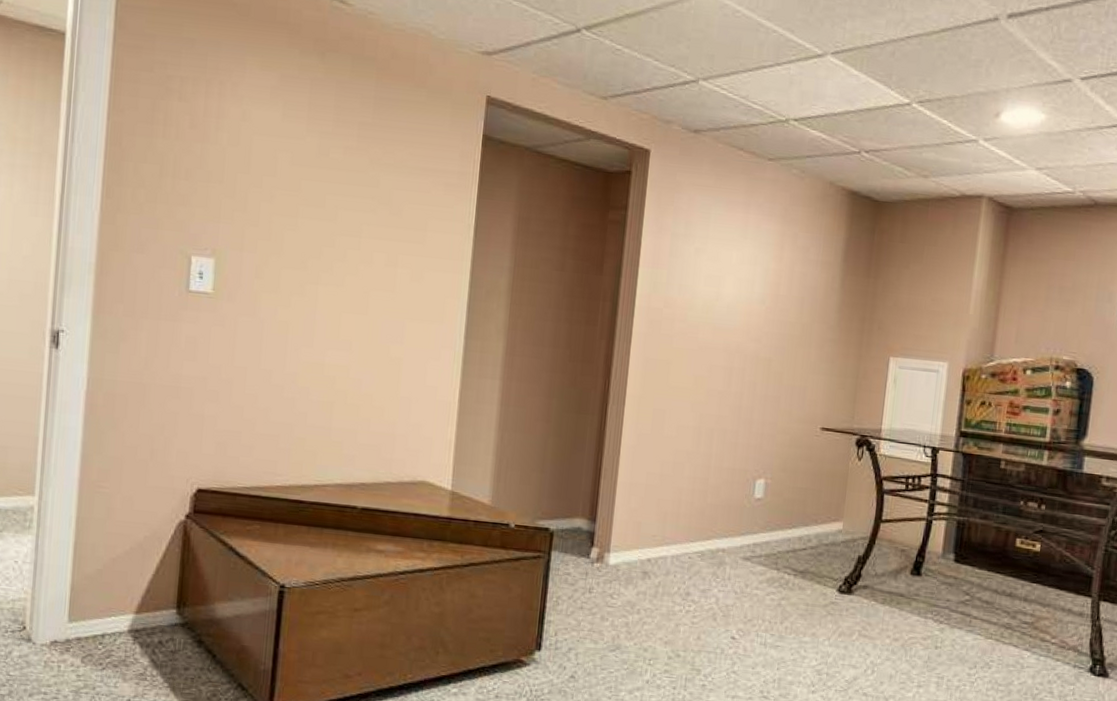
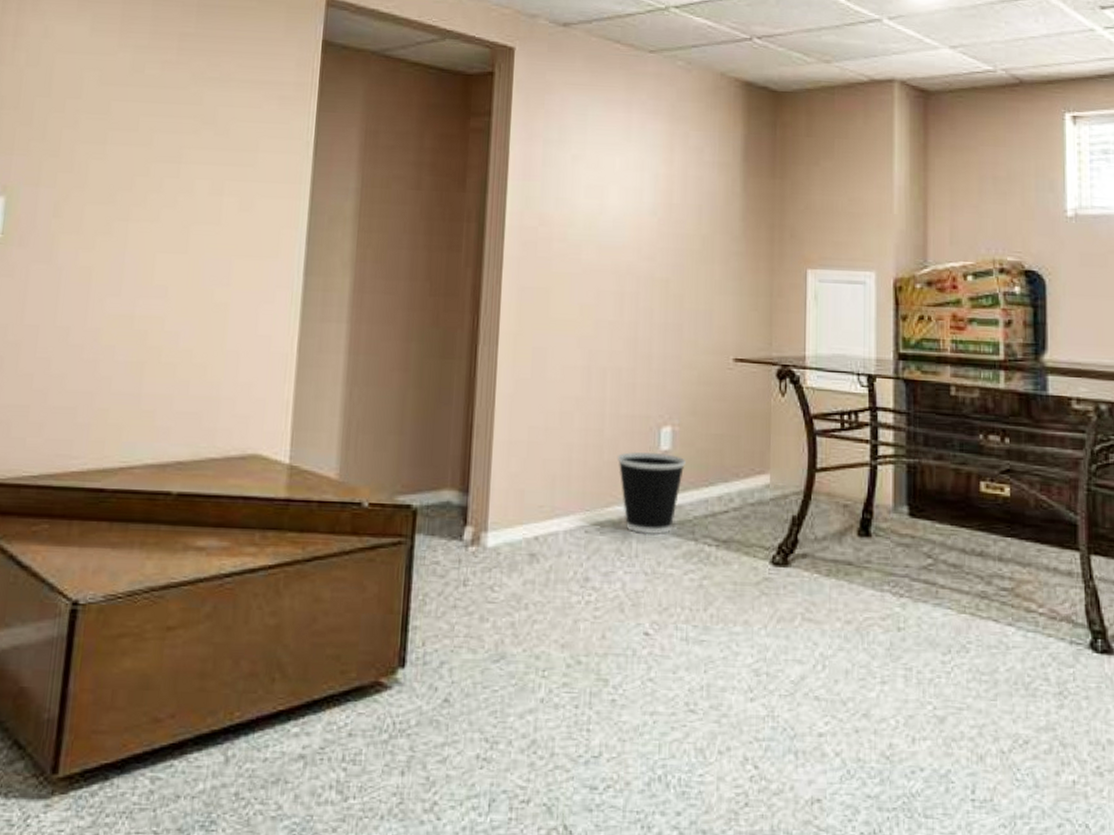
wastebasket: none [718,497,774,564] -> present [616,451,685,534]

